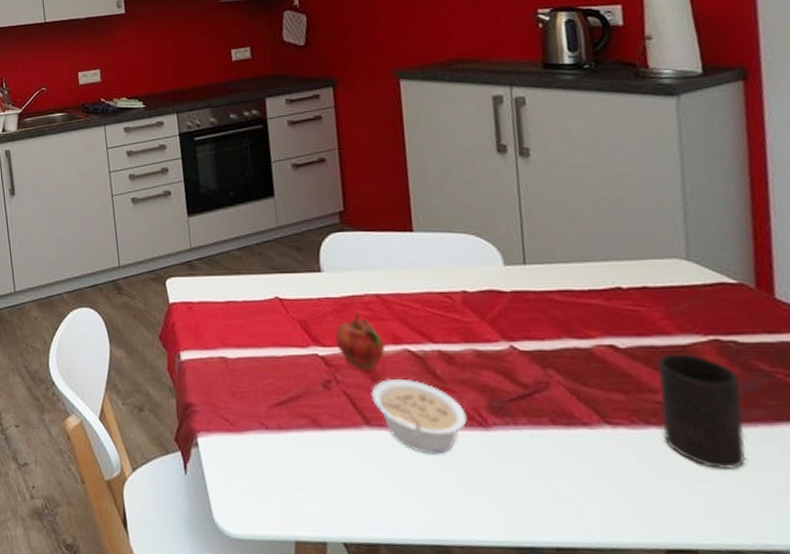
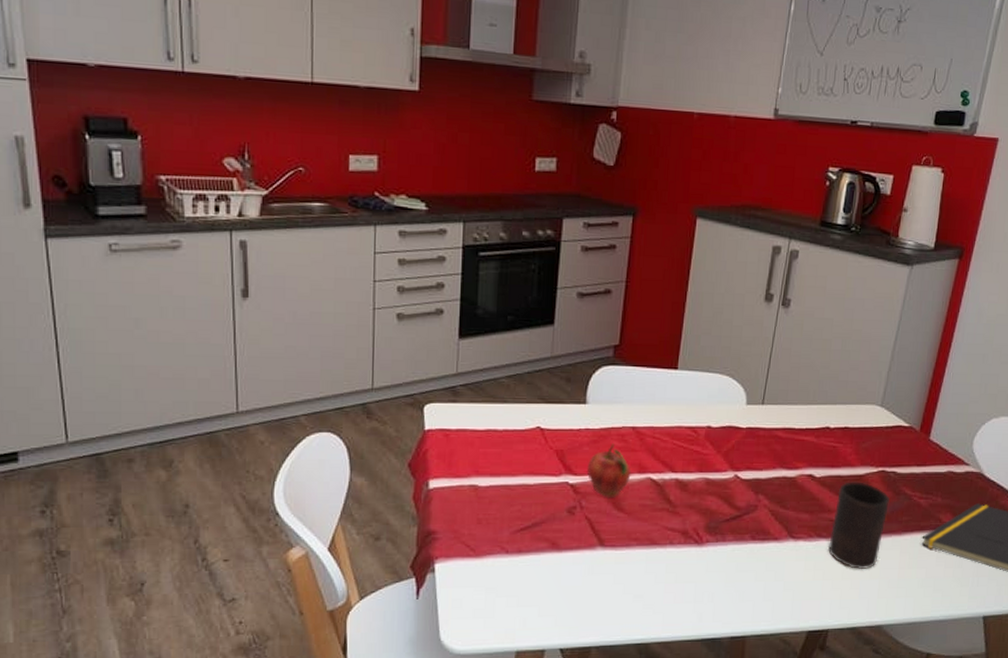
legume: present [371,378,467,455] -> none [610,504,687,569]

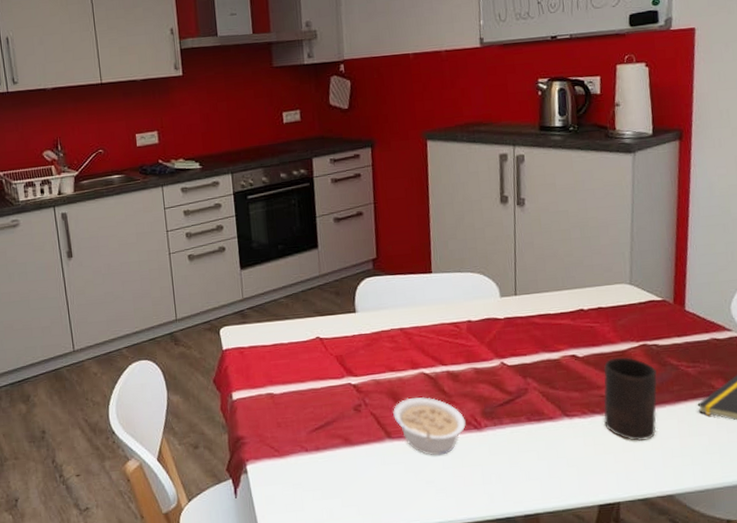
fruit: present [586,443,631,497] -> none [365,345,406,394]
legume: none [610,504,687,569] -> present [393,397,466,456]

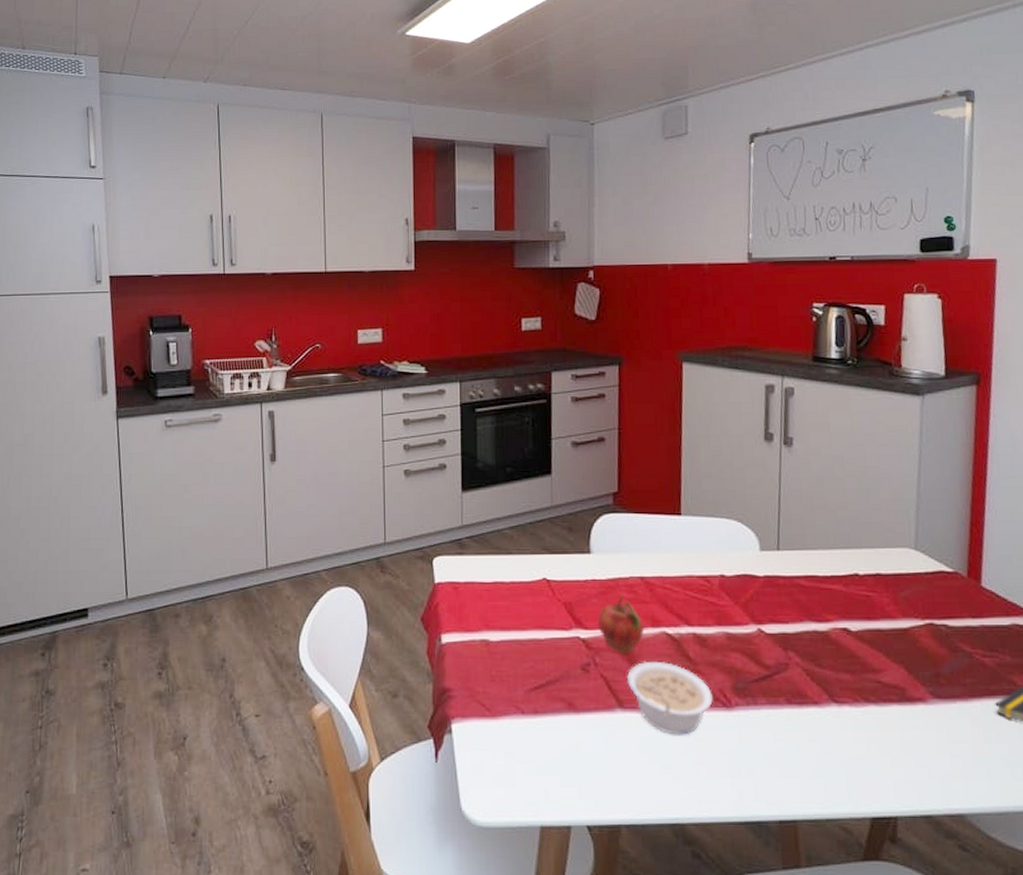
fruit: none [365,345,406,394] -> present [597,595,645,653]
cup: present [603,357,657,441] -> none [880,636,946,742]

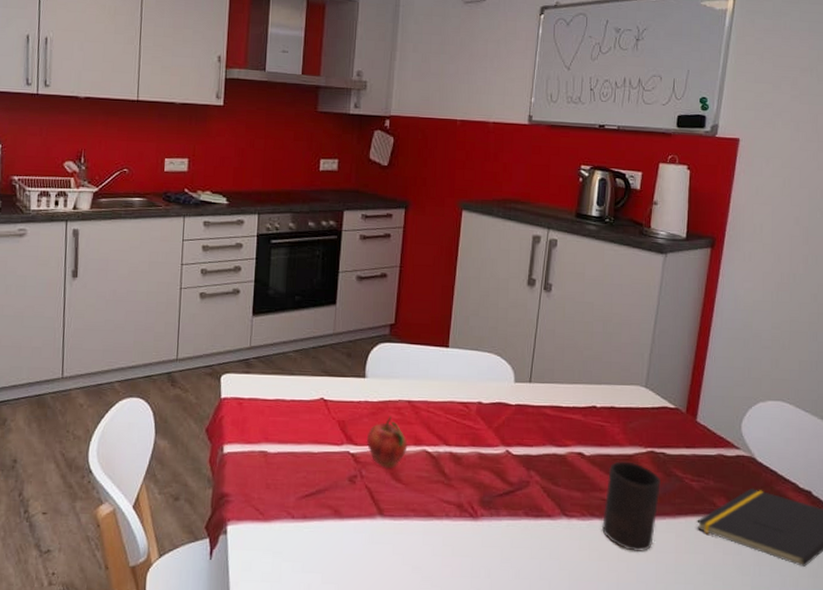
legume: present [627,661,713,735] -> none [389,475,462,541]
cup: none [880,636,946,742] -> present [602,461,661,551]

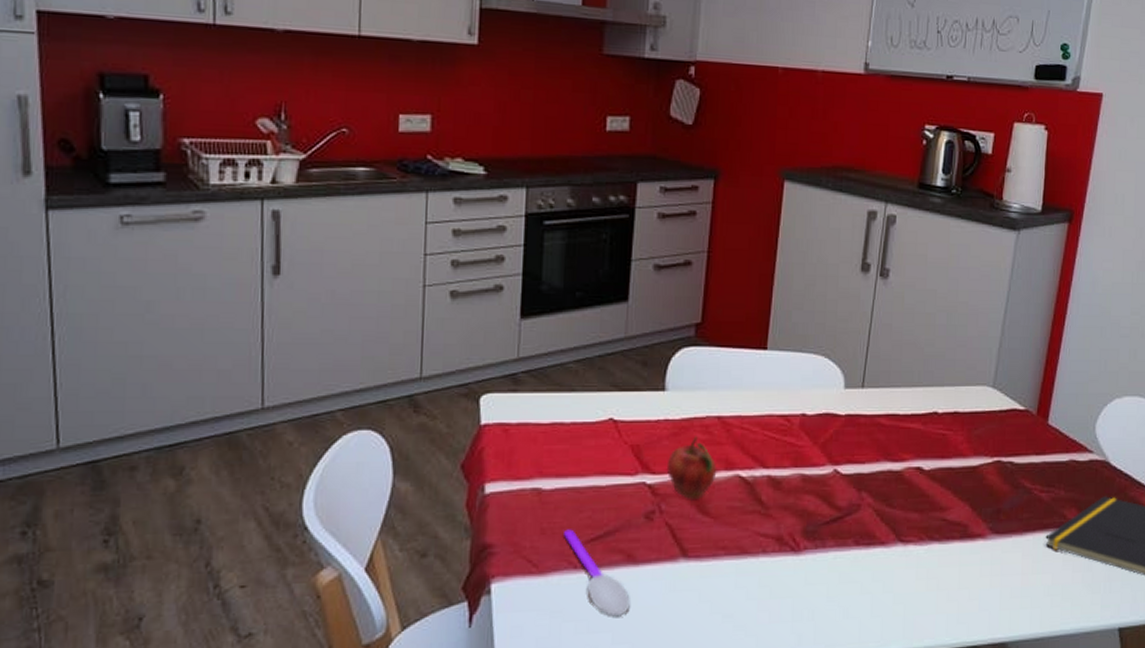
spoon: none [284,486,337,560] -> present [564,529,630,616]
cup: present [602,461,661,551] -> none [942,474,1007,576]

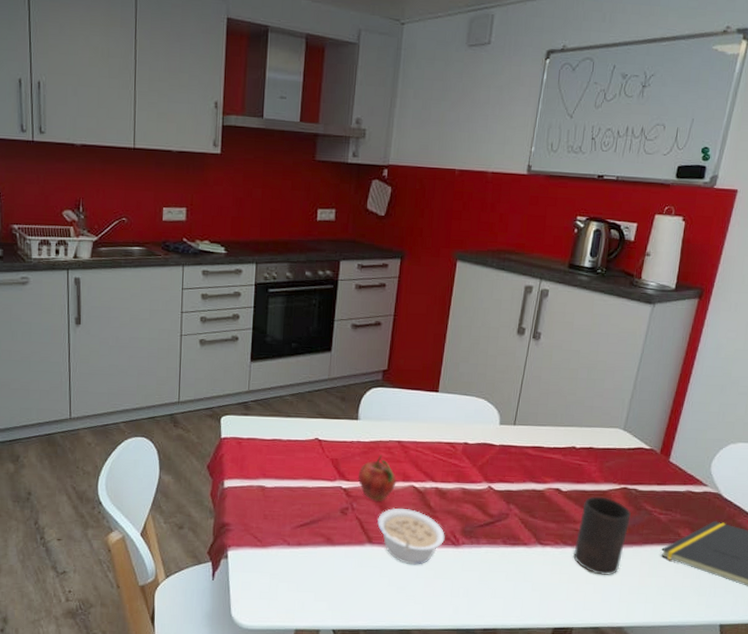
spoon: present [564,529,630,616] -> none [281,517,329,581]
legume: none [694,506,782,583] -> present [377,507,445,565]
cup: none [942,474,1007,576] -> present [573,496,631,575]

